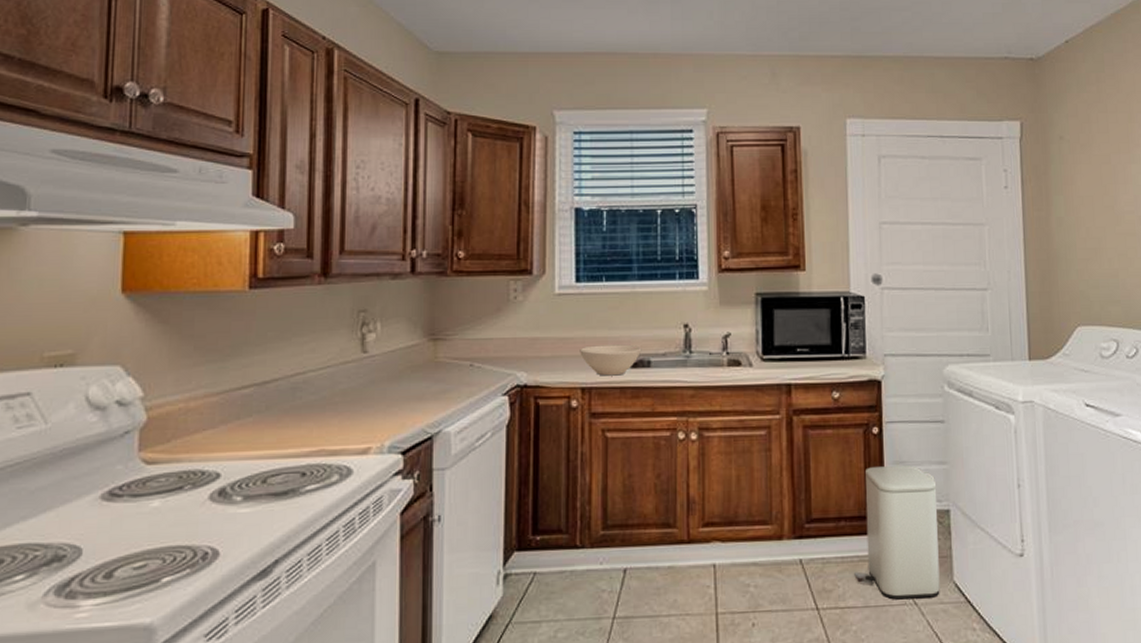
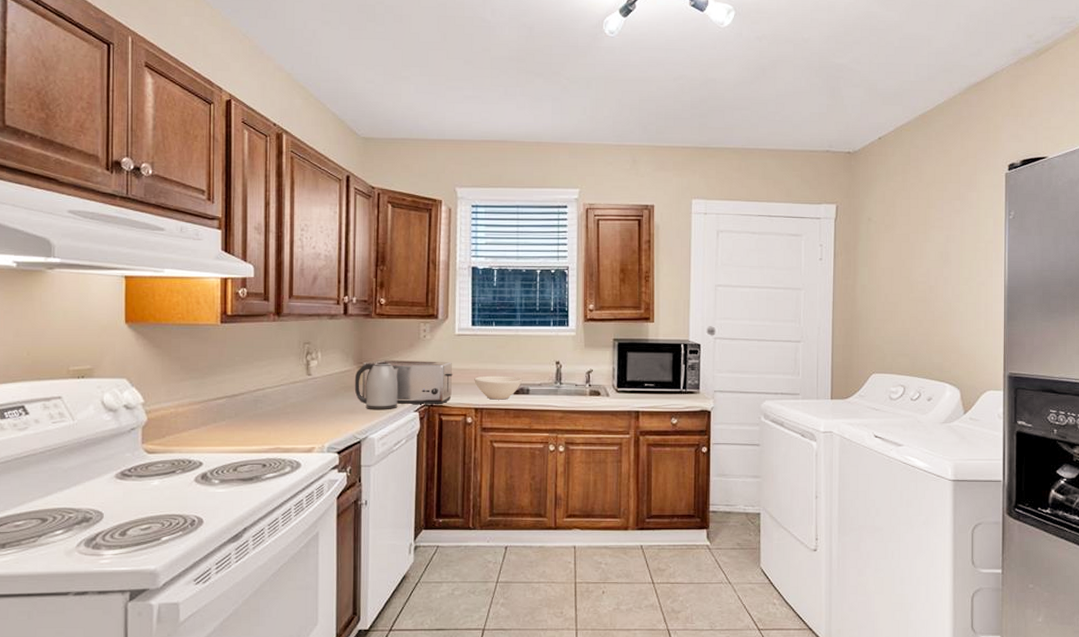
kettle: none [424,332,482,396] -> present [354,362,398,410]
toaster: none [434,328,552,386] -> present [362,359,453,405]
pedal bin: present [854,465,940,600] -> none [683,478,751,579]

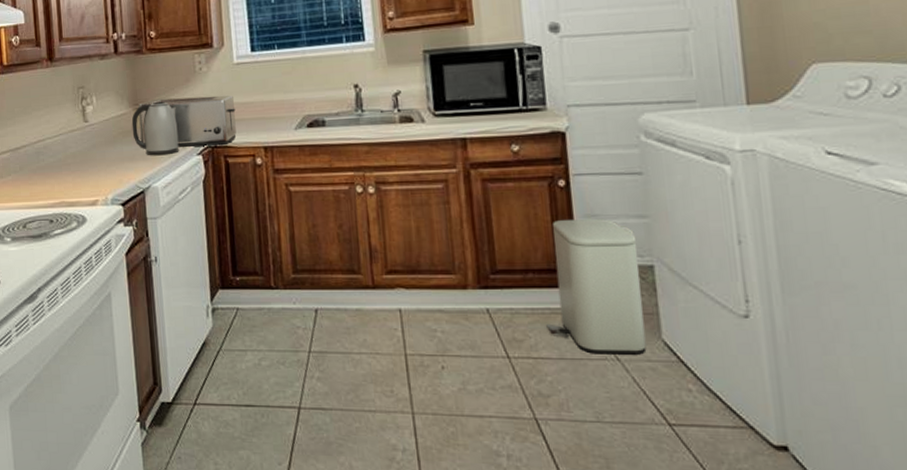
bowl: present [474,375,523,400] -> none [260,106,316,136]
pedal bin: none [683,478,751,579] -> present [546,219,647,355]

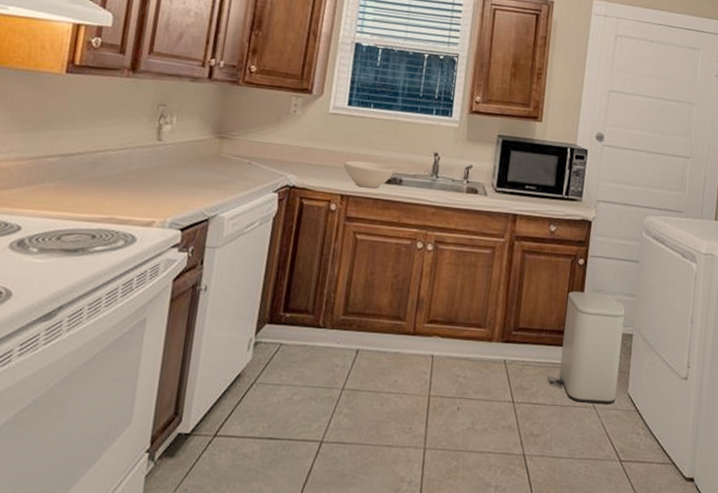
kettle: present [131,101,179,156] -> none [209,133,261,188]
toaster: present [138,95,236,147] -> none [217,131,322,188]
bowl: none [260,106,316,136] -> present [343,160,397,189]

